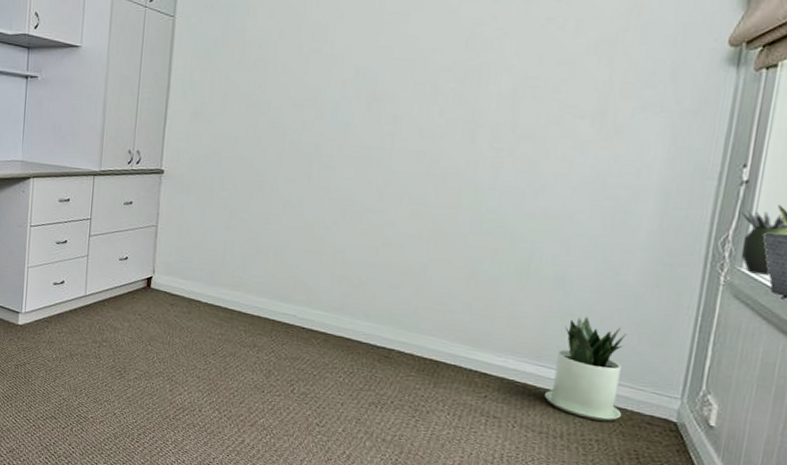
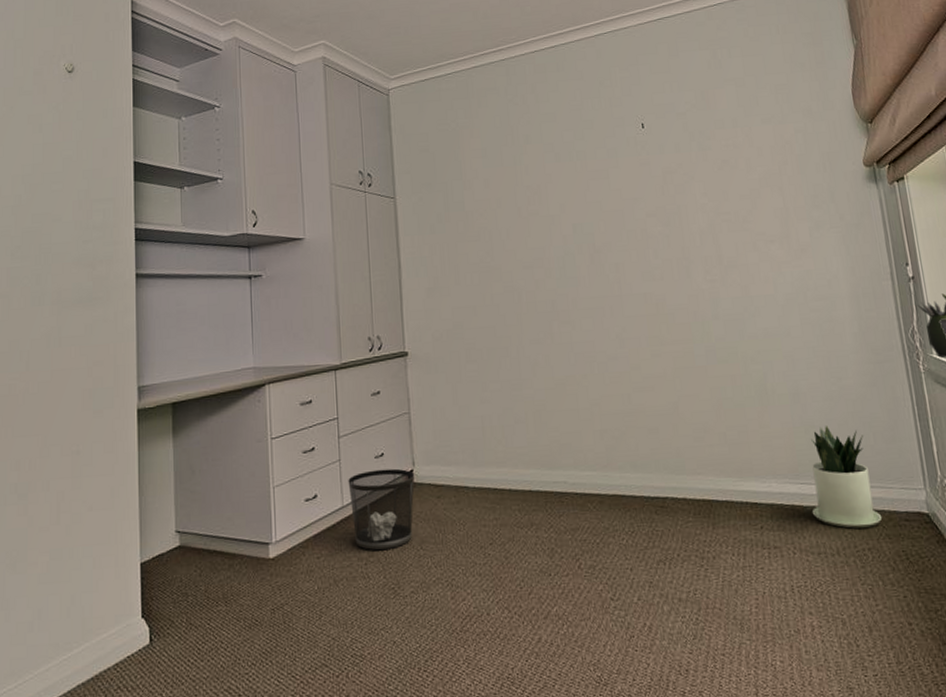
waste bin: none [92,269,154,340] -> present [348,468,415,551]

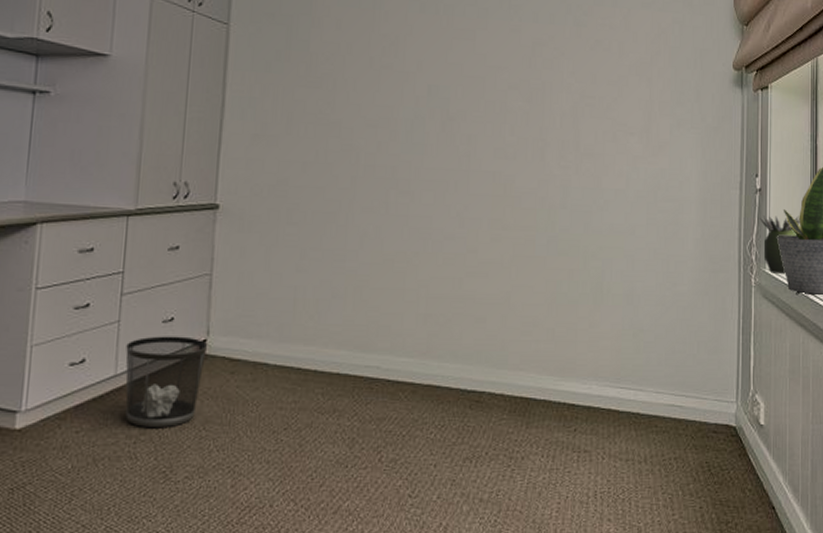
planter: present [811,426,882,528] -> none [626,331,693,437]

